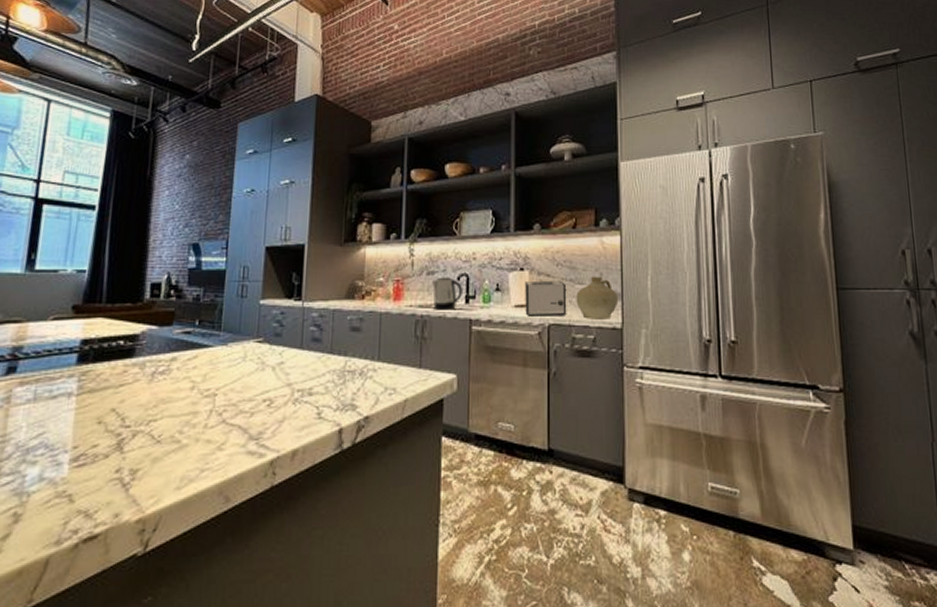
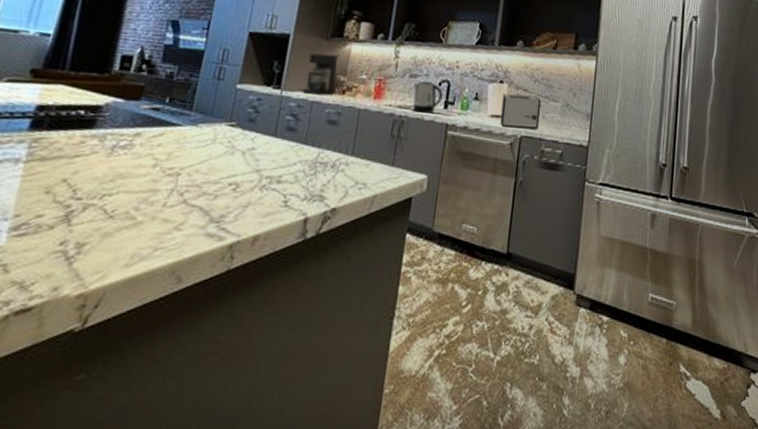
coffee maker: none [324,260,355,302] -> present [303,53,338,96]
ceramic jug: present [576,276,619,319] -> none [548,95,588,137]

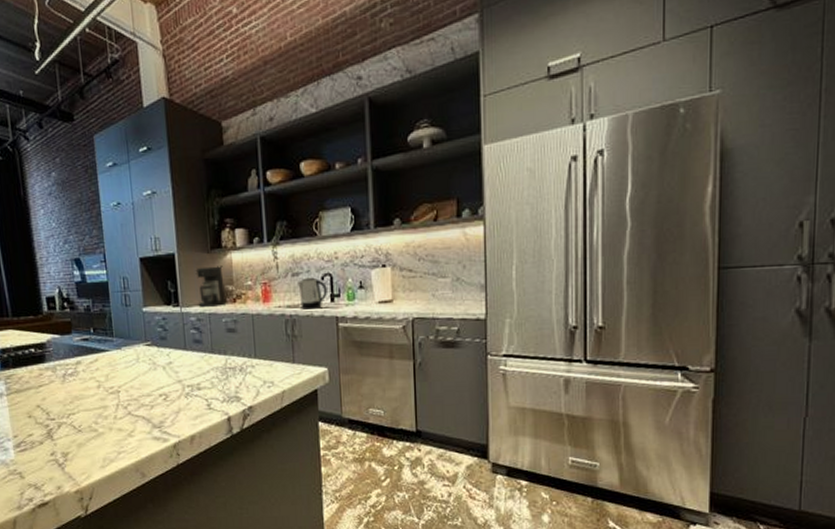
toaster: present [500,94,542,130] -> none [388,275,430,313]

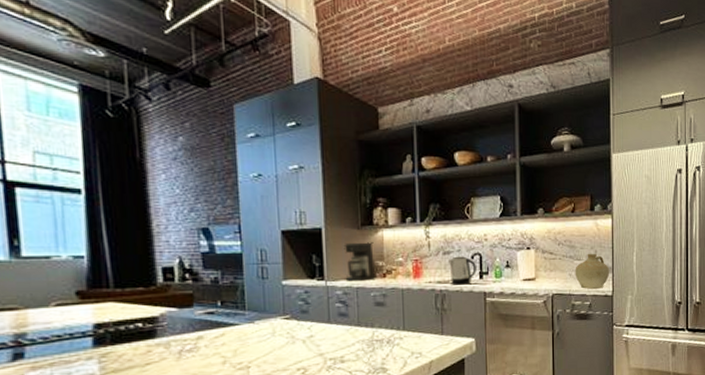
ceramic jug: none [439,268,482,312] -> present [575,253,610,289]

